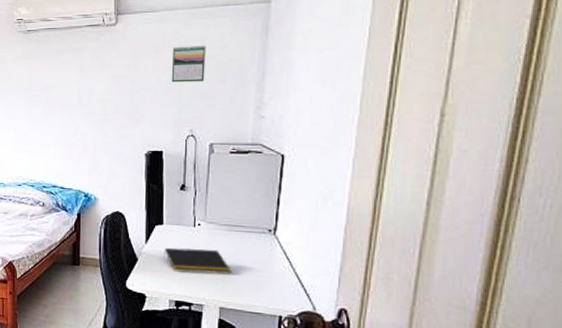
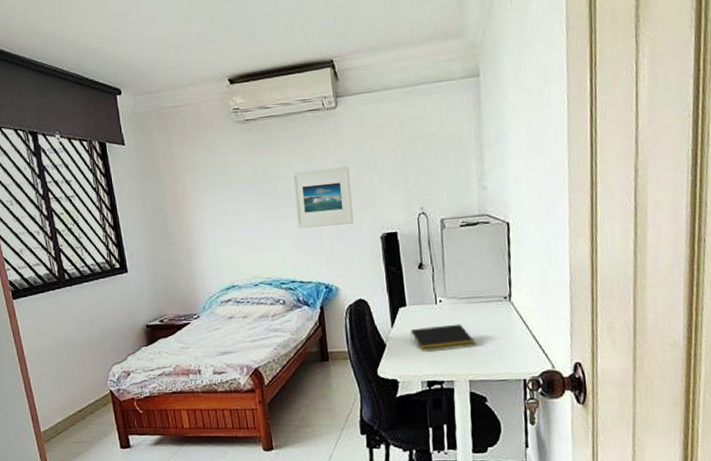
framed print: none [64,82,121,138] -> present [291,166,354,229]
calendar: present [171,45,206,83] -> none [395,122,429,162]

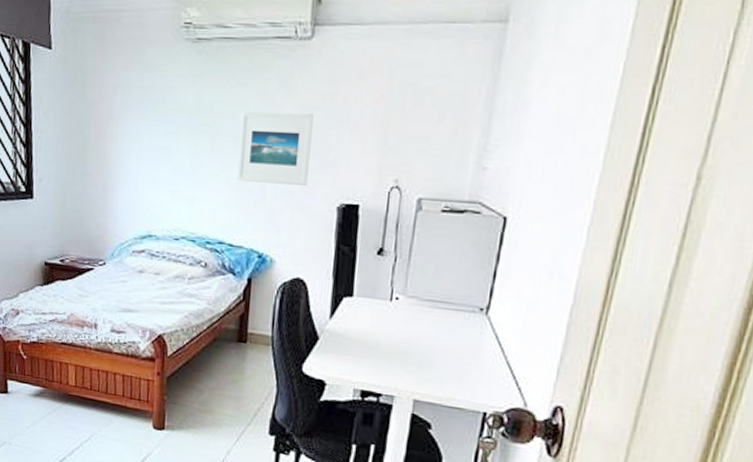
notepad: present [410,323,476,352] -> none [350,325,432,361]

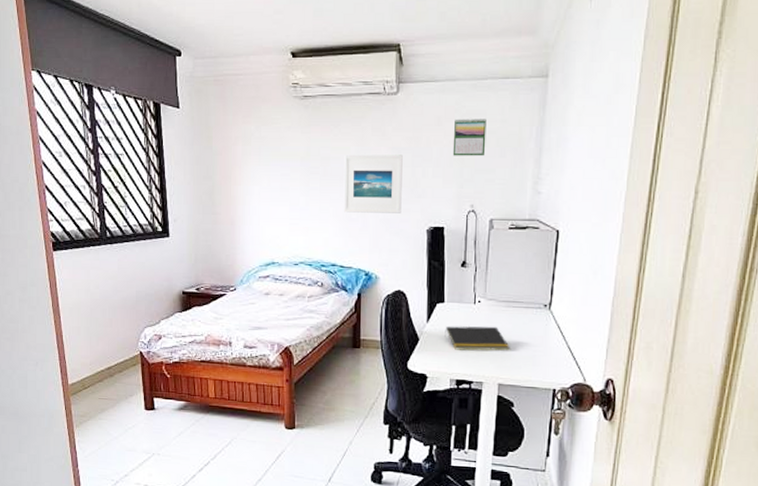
notepad: none [350,325,432,361] -> present [445,326,510,351]
calendar: none [376,72,423,120] -> present [452,119,487,156]

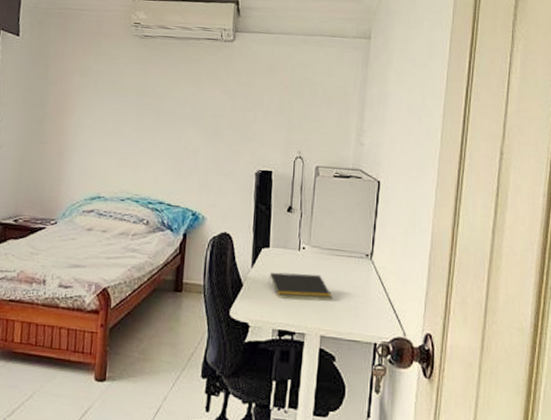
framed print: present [344,154,403,213] -> none [175,94,236,155]
calendar: present [452,119,487,156] -> none [282,69,315,106]

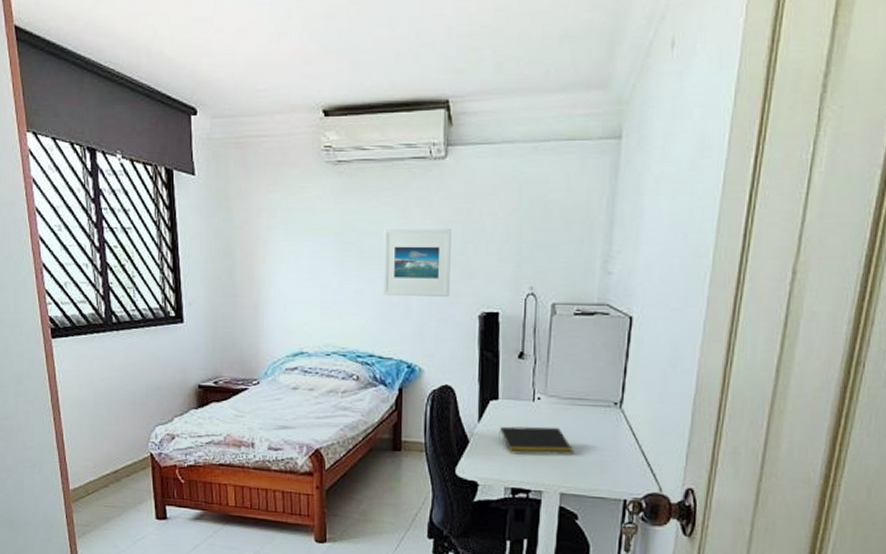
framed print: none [175,94,236,155] -> present [383,228,452,297]

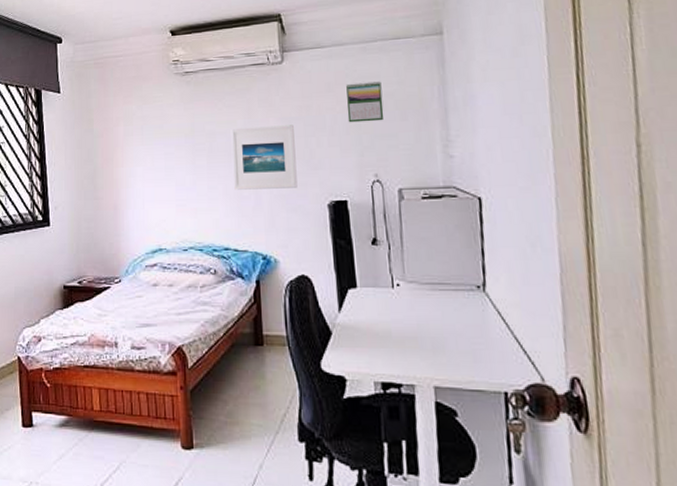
notepad: present [498,426,574,455] -> none [361,314,443,345]
calendar: none [509,187,549,231] -> present [346,81,384,123]

